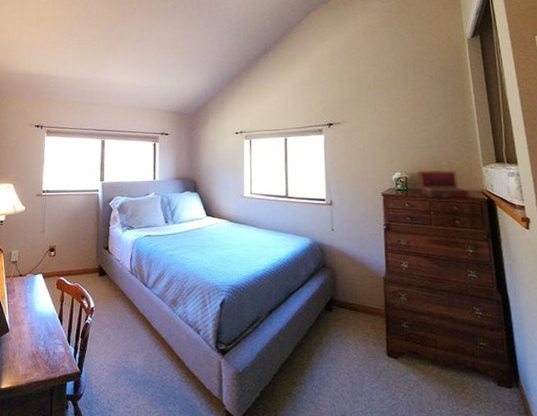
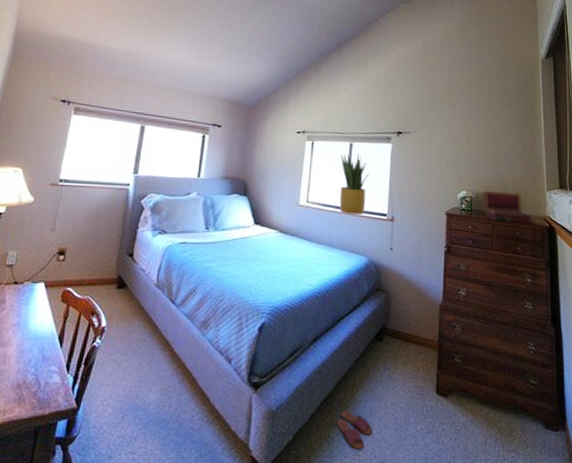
planter: none [277,147,305,202] -> present [339,154,369,215]
slippers: none [296,371,330,405] -> present [336,409,372,450]

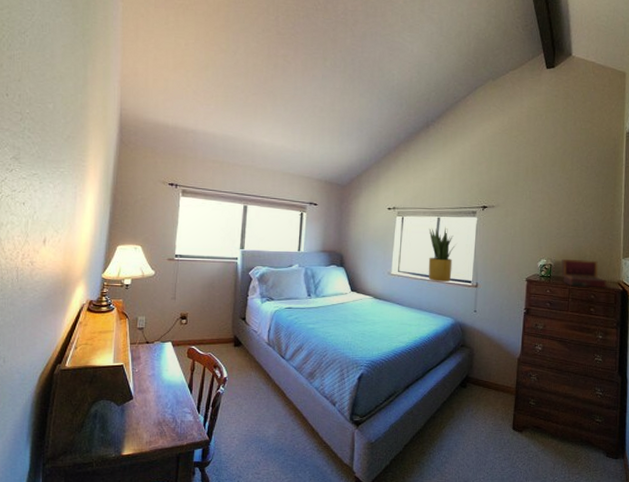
slippers: present [336,409,372,450] -> none [426,442,457,472]

